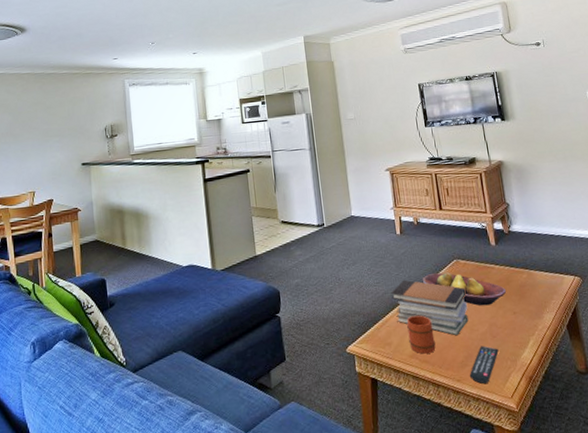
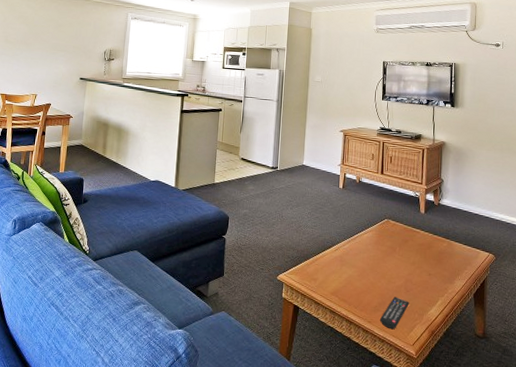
book stack: present [391,279,469,336] -> none [324,227,391,284]
mug: present [406,315,436,354] -> none [333,259,356,294]
fruit bowl: present [422,272,507,306] -> none [354,227,427,264]

